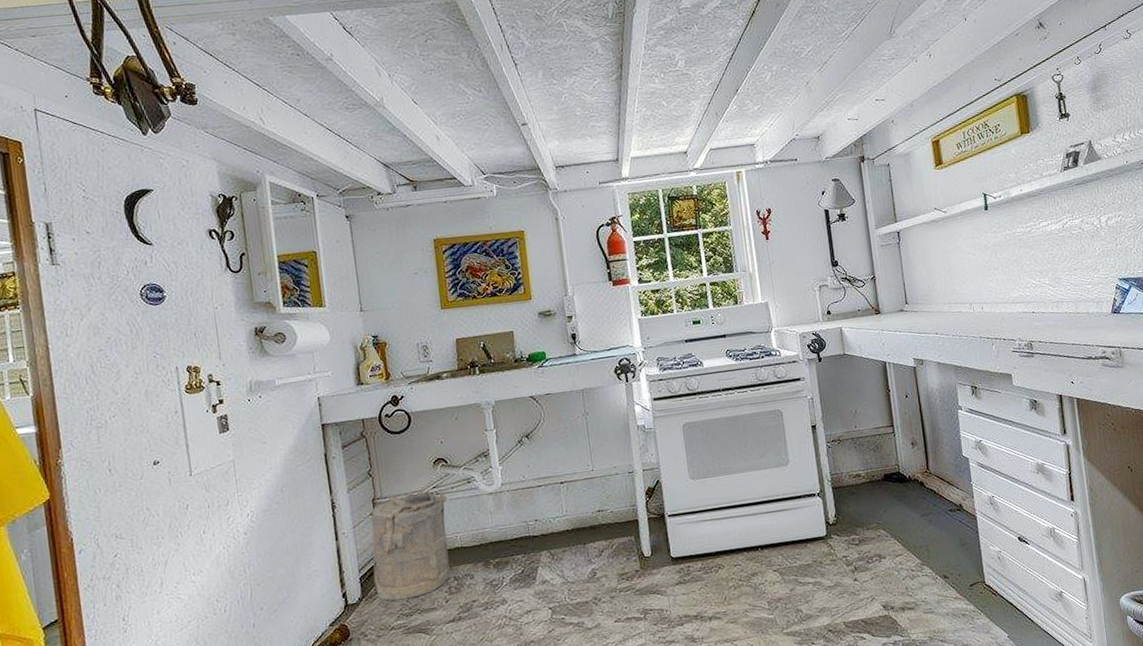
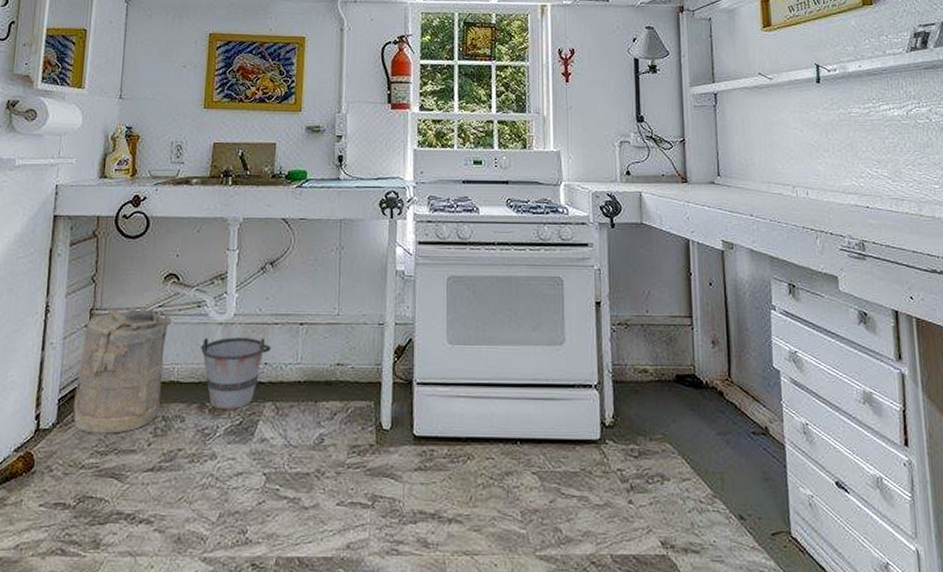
bucket: none [477,499,539,564] -> present [201,337,271,410]

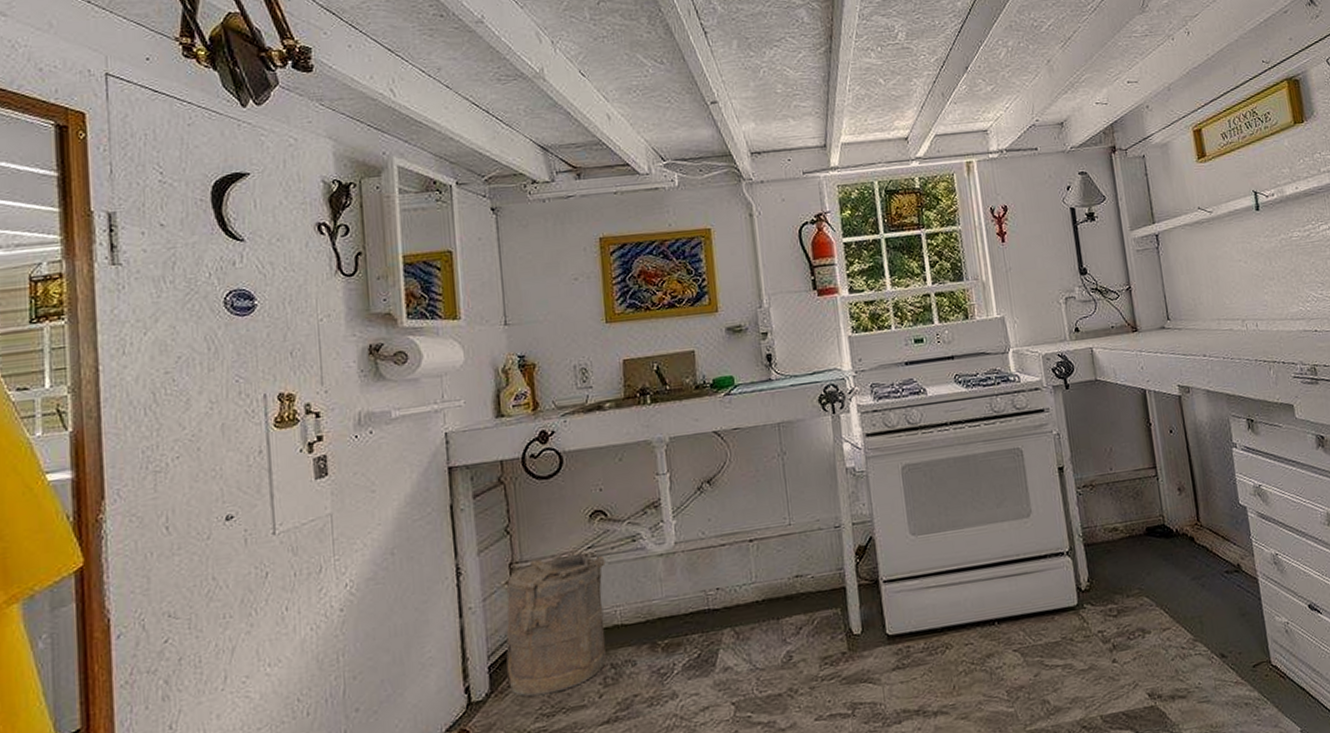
bucket: present [201,337,271,410] -> none [643,562,721,646]

